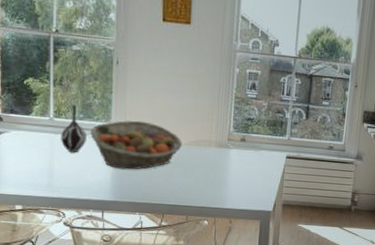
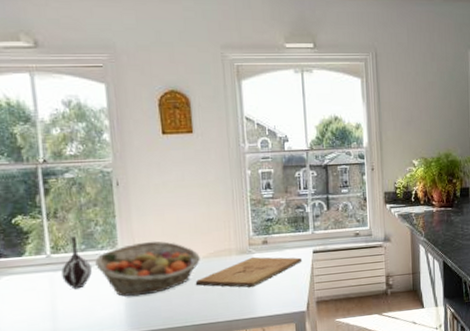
cutting board: none [175,151,276,181] -> present [195,256,303,288]

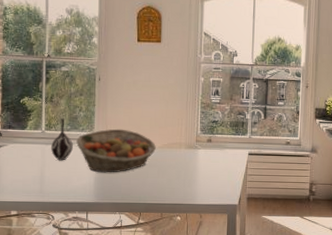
cutting board: present [195,256,303,288] -> none [150,152,239,178]

